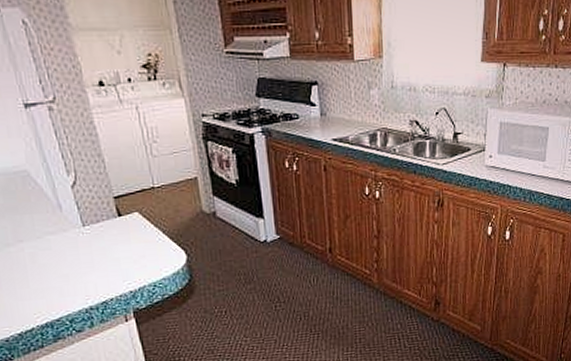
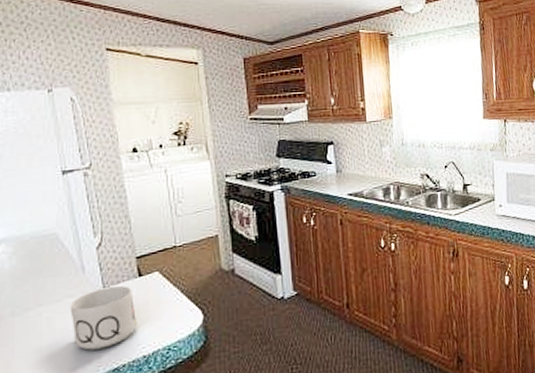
mug: none [51,225,121,285] -> present [70,286,137,350]

